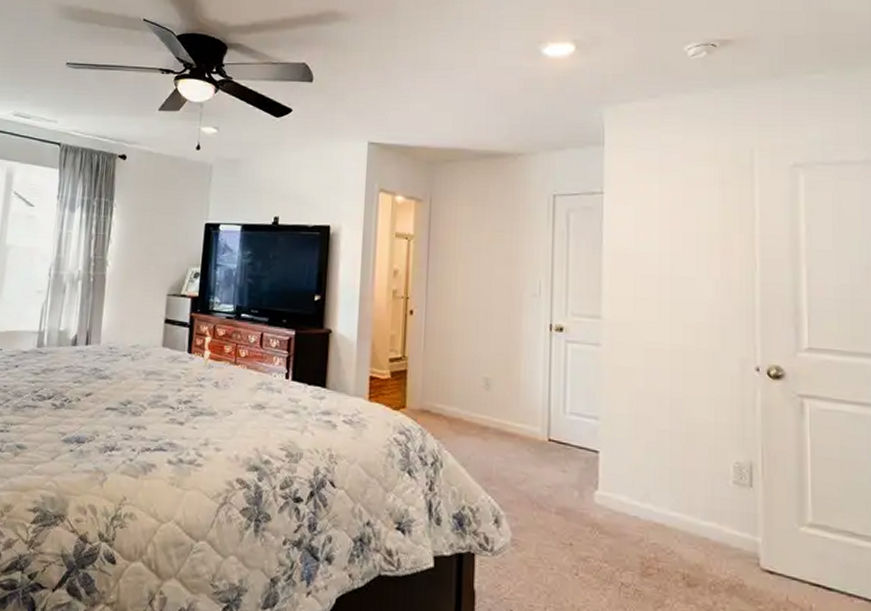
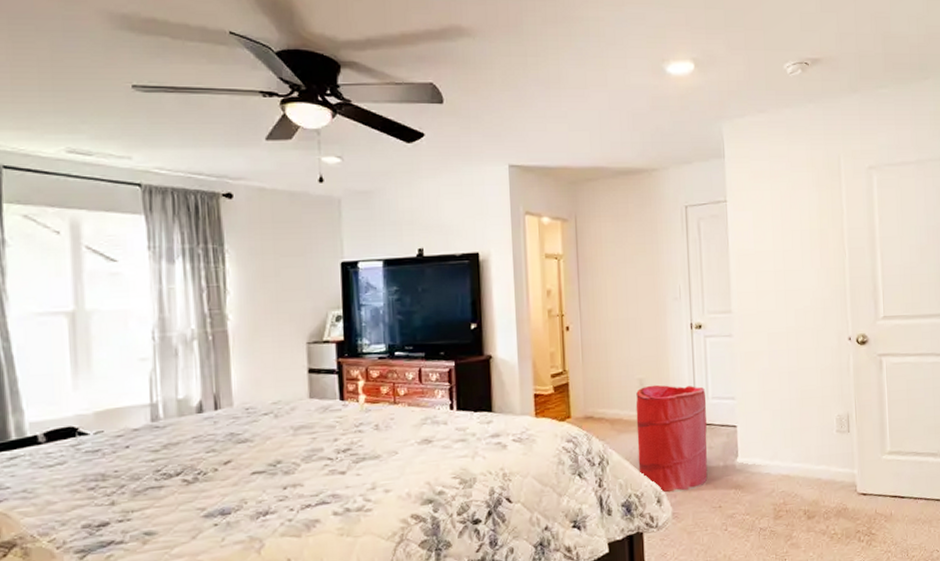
laundry hamper: none [476,387,563,517] -> present [636,384,708,493]

